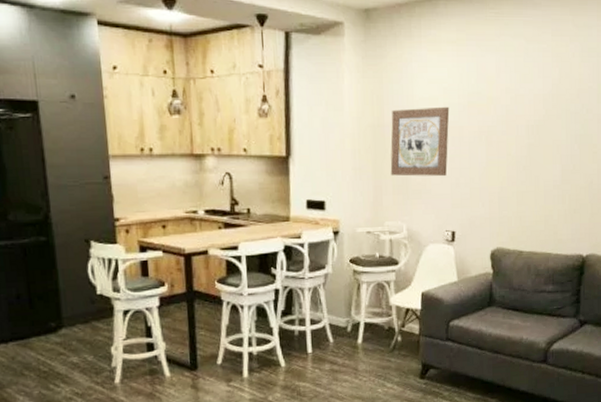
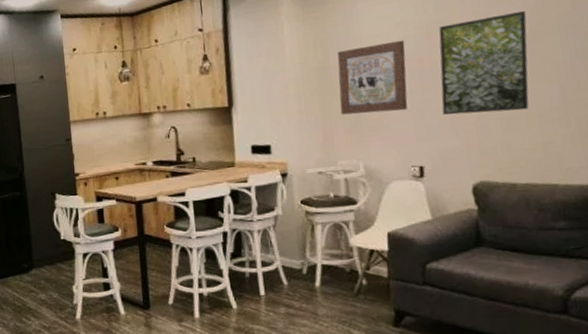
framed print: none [474,94,545,186] -> present [439,11,529,115]

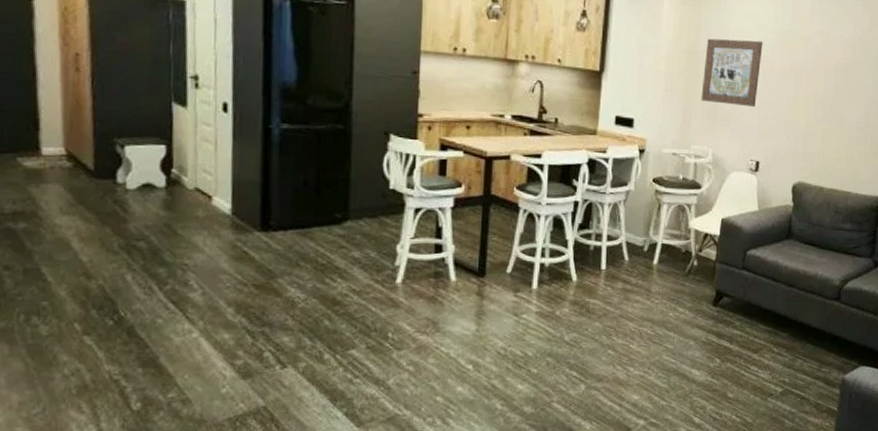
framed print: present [439,11,529,115] -> none [781,36,855,125]

